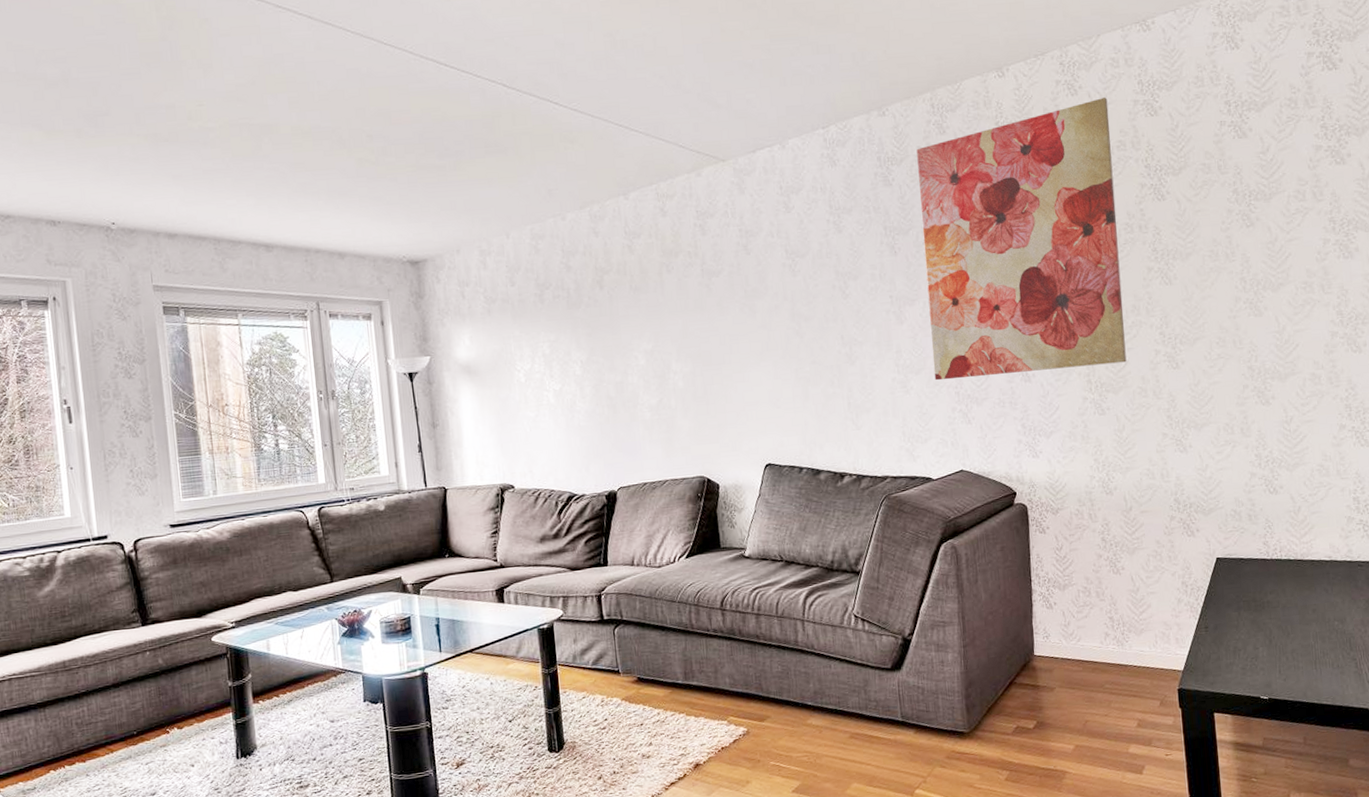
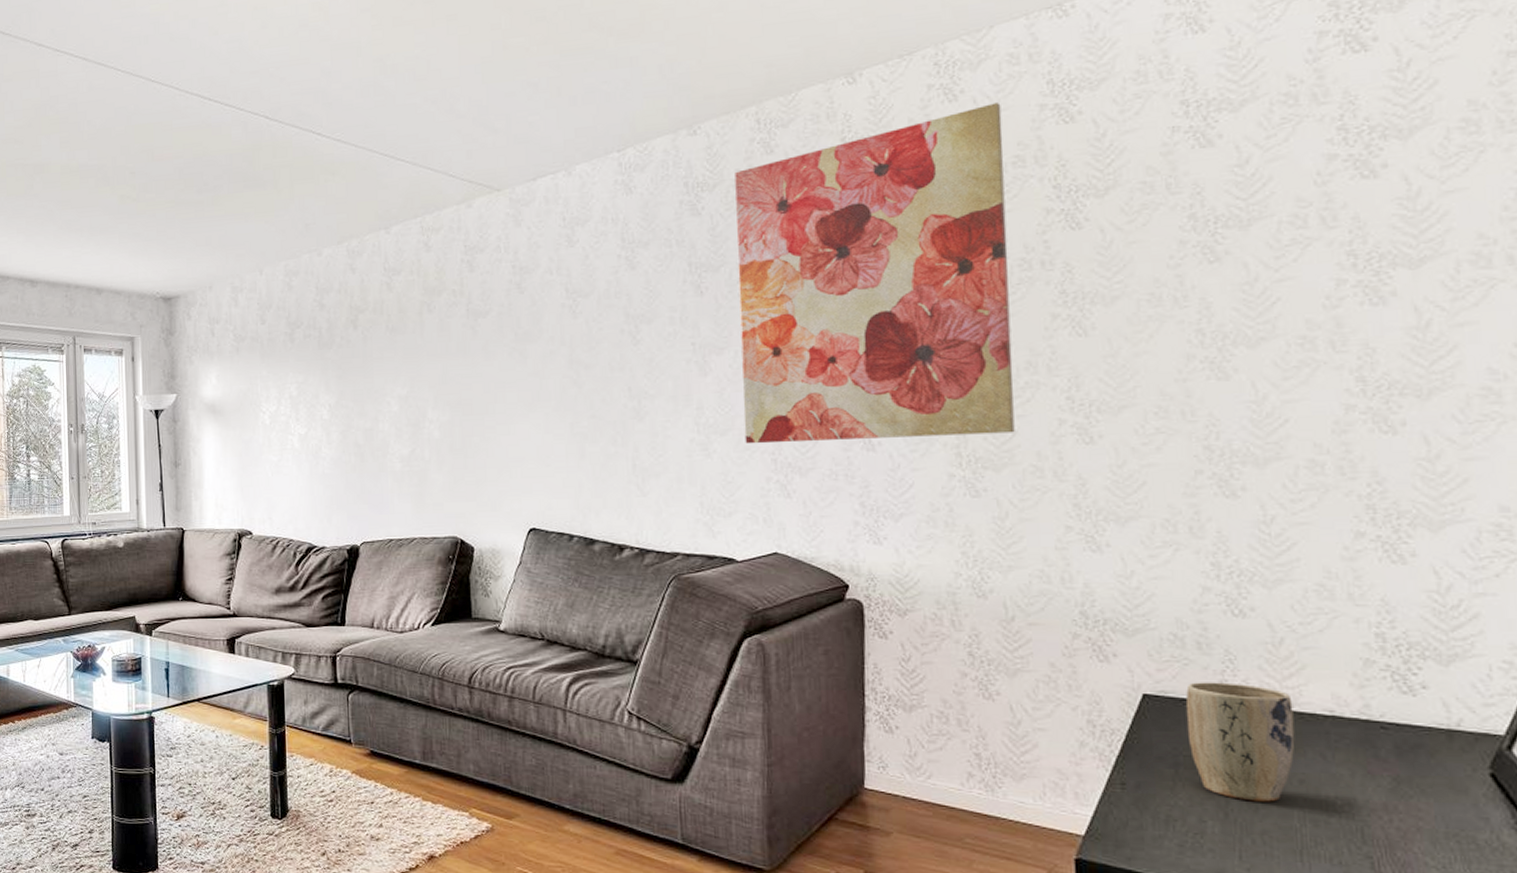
plant pot: none [1243,543,1309,630] -> present [1185,682,1295,802]

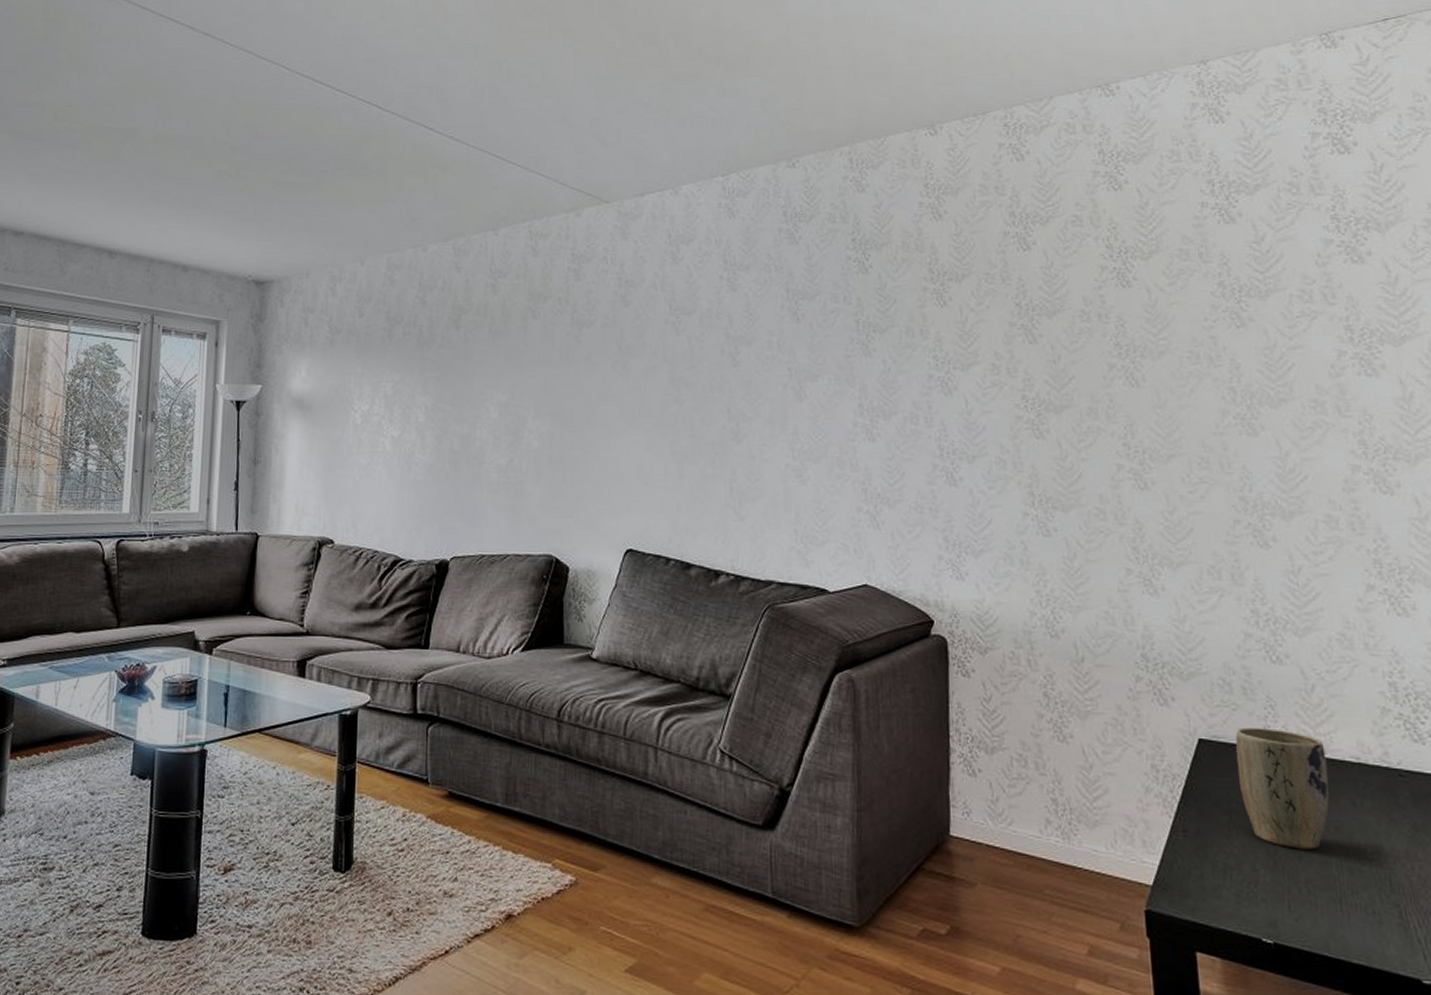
wall art: present [735,103,1015,444] -> none [829,166,1080,475]

